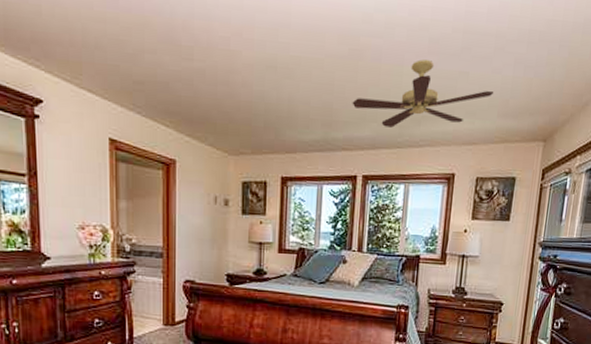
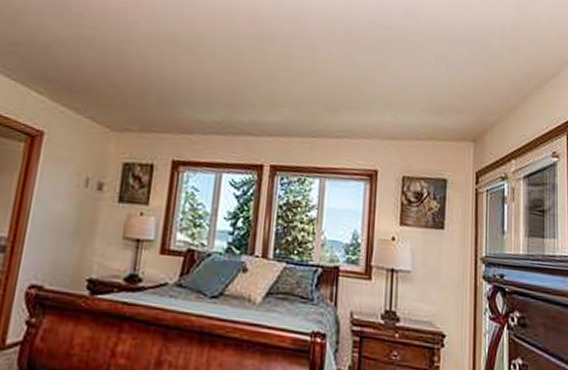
ceiling fan: present [352,59,493,128] -> none [260,48,415,116]

